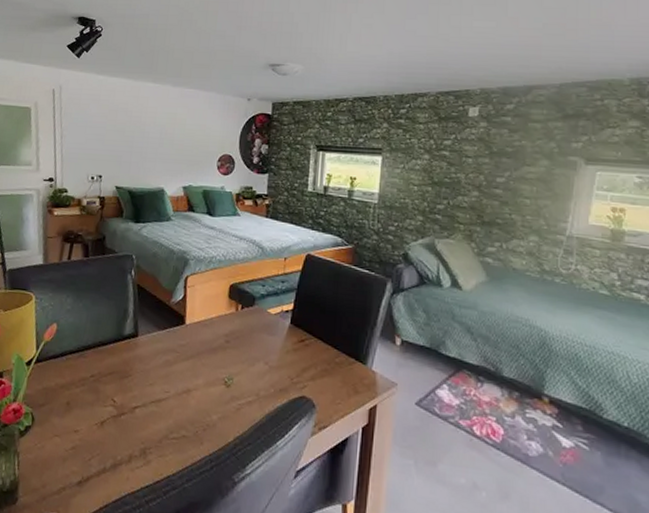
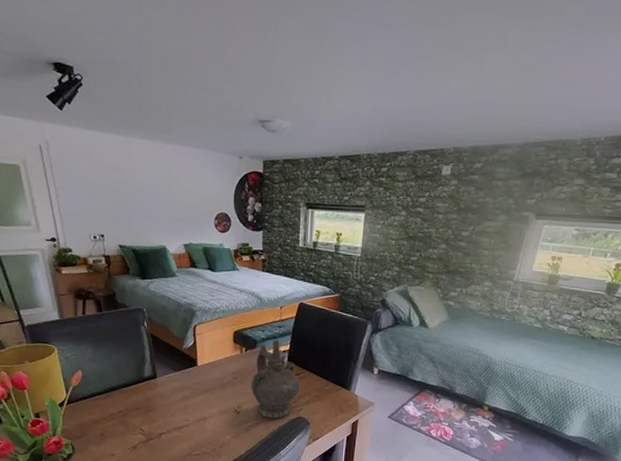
ceremonial vessel: none [245,296,304,397] -> present [251,339,300,419]

